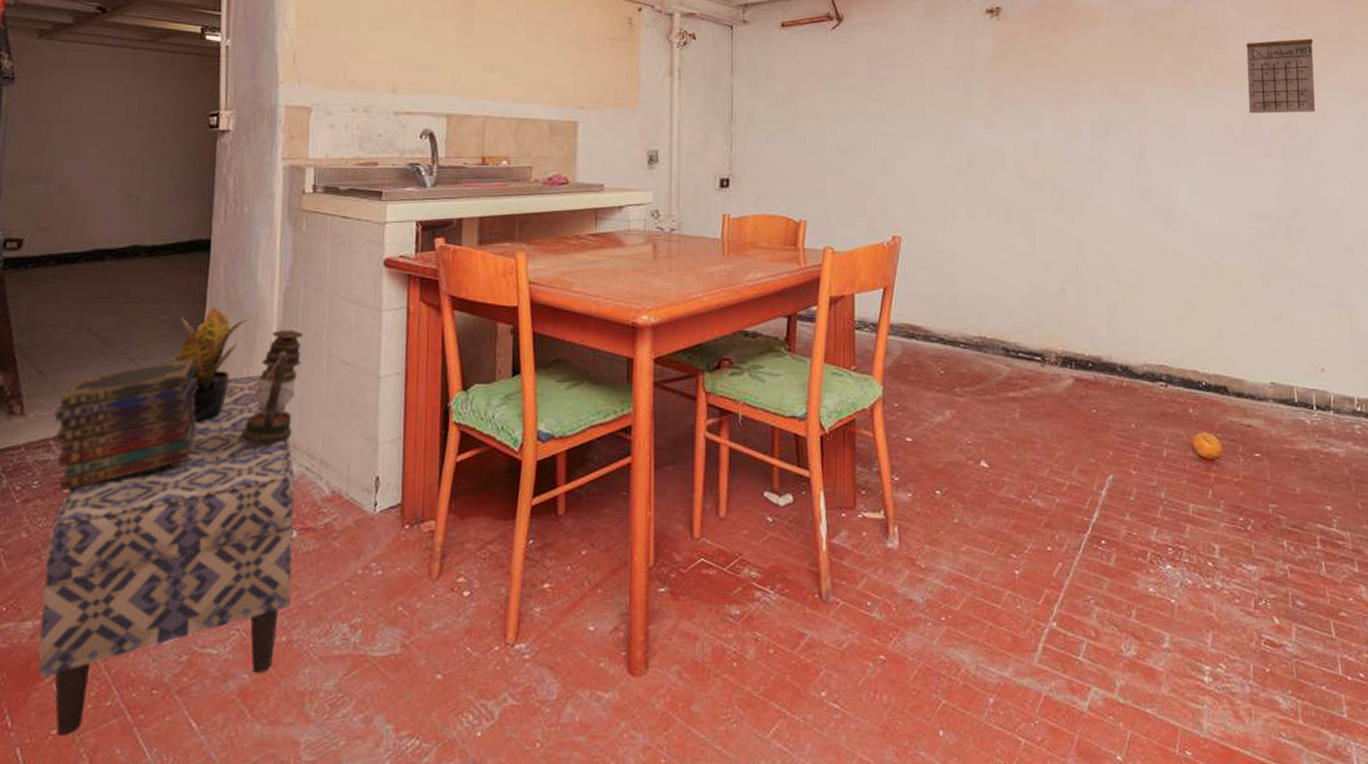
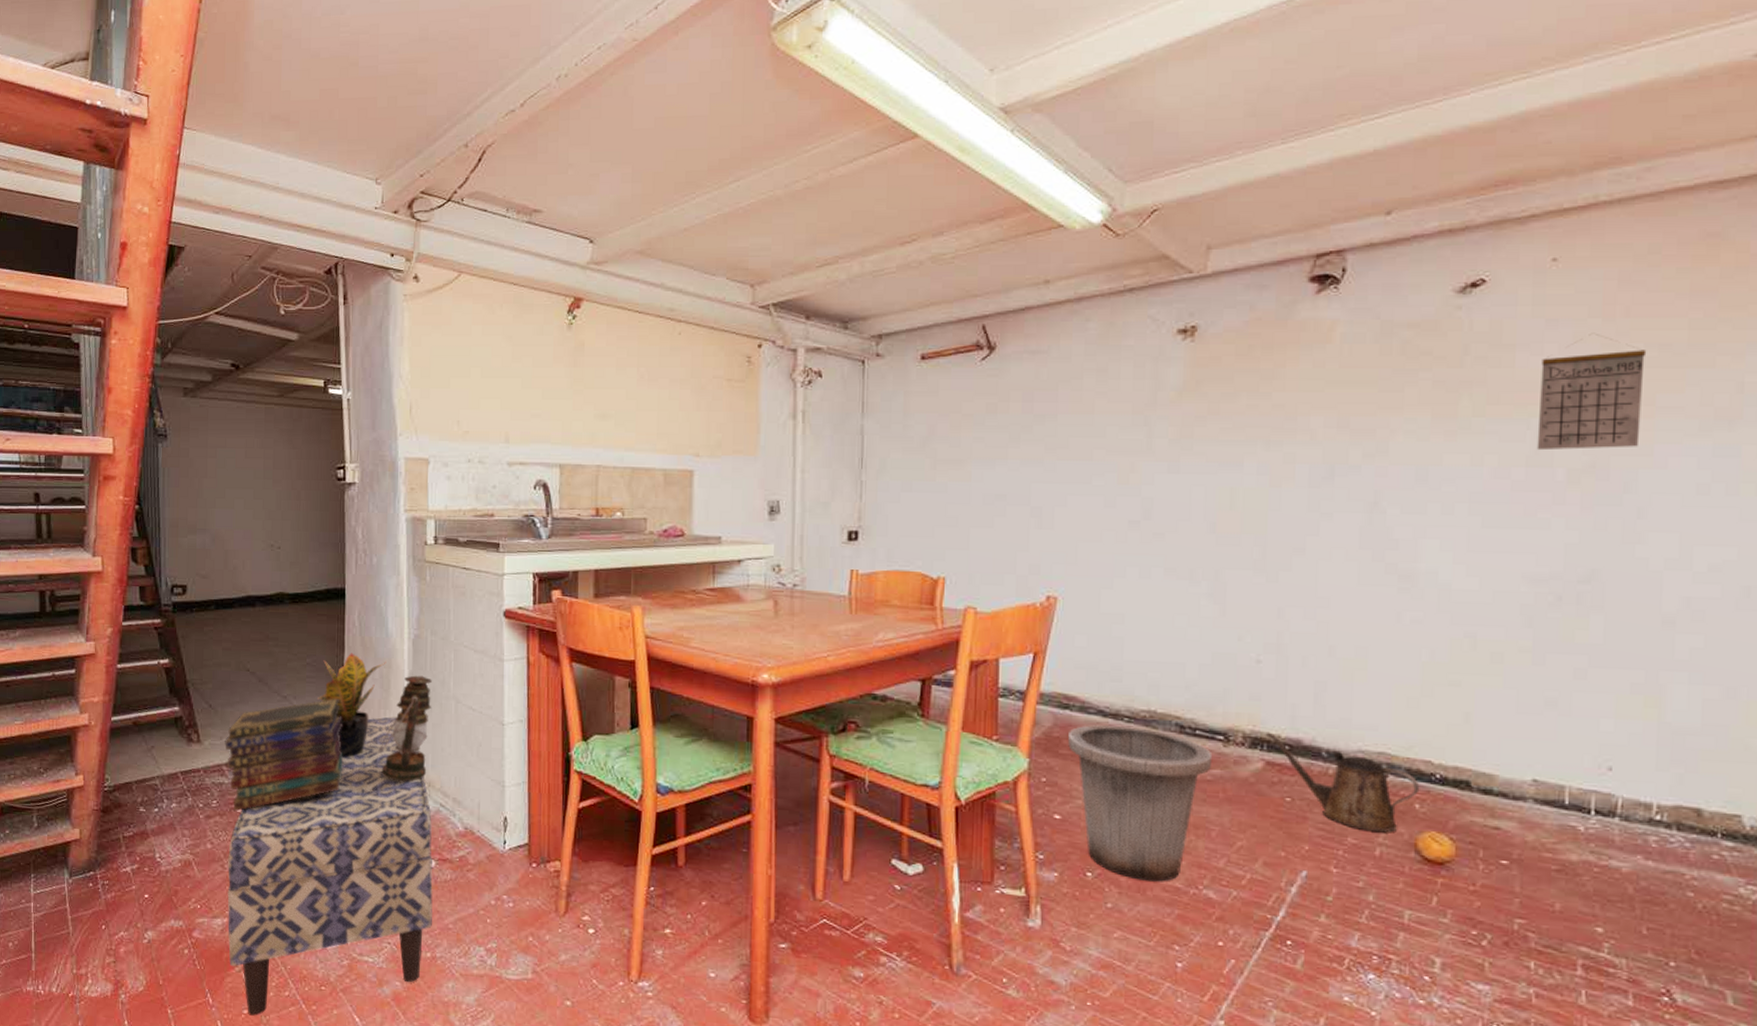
trash can: none [915,352,1033,495] -> present [1068,725,1213,882]
watering can: none [1074,351,1192,435] -> present [1266,732,1420,832]

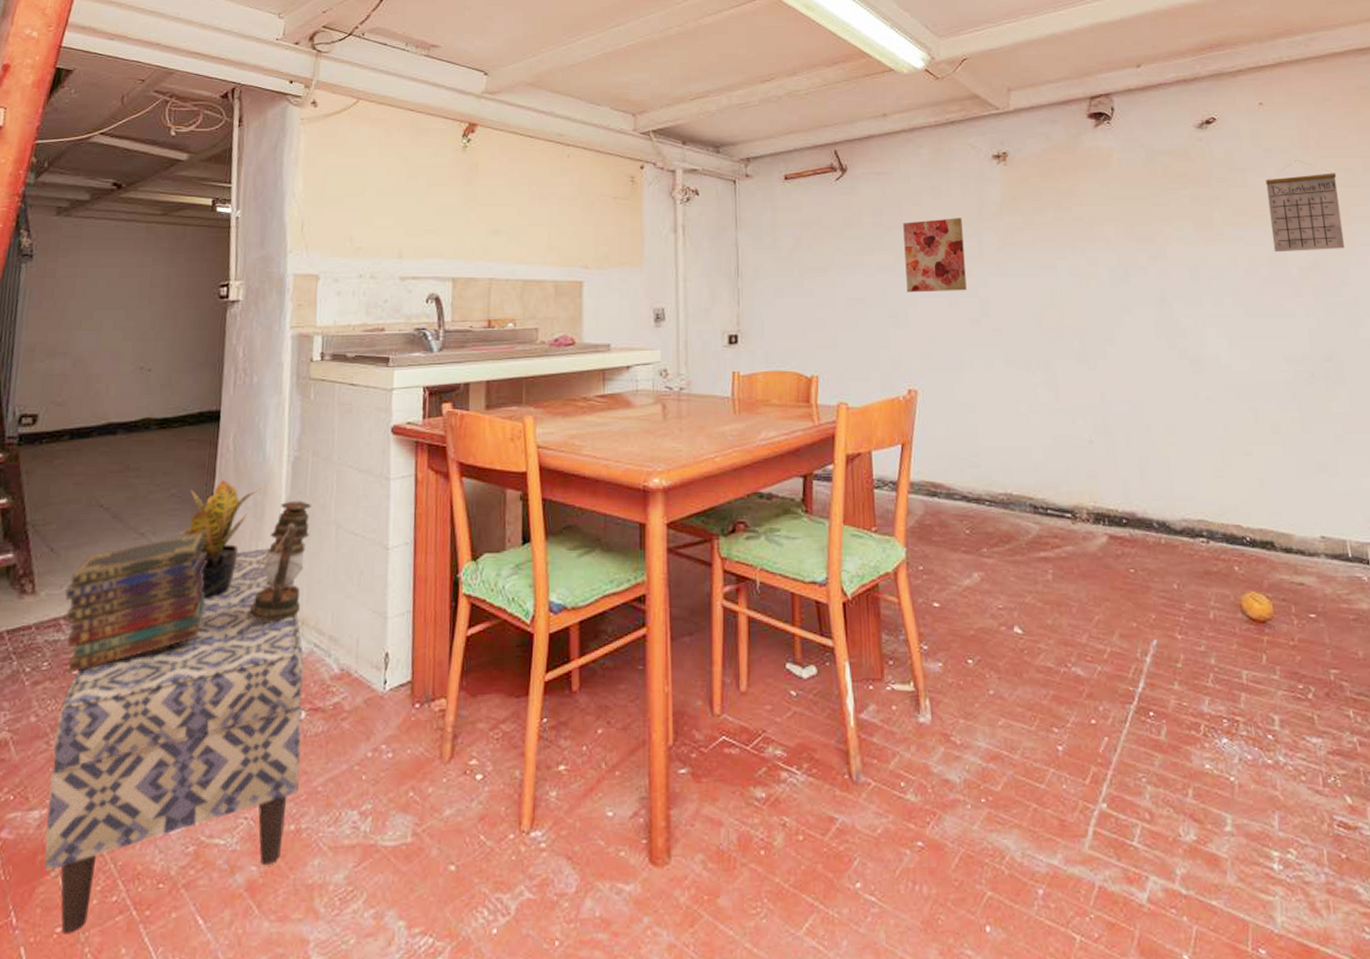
wall art: none [1055,405,1130,490] -> present [903,218,967,292]
trash can: present [1068,725,1213,882] -> none [939,510,1065,663]
watering can: present [1266,732,1420,832] -> none [1106,507,1236,595]

